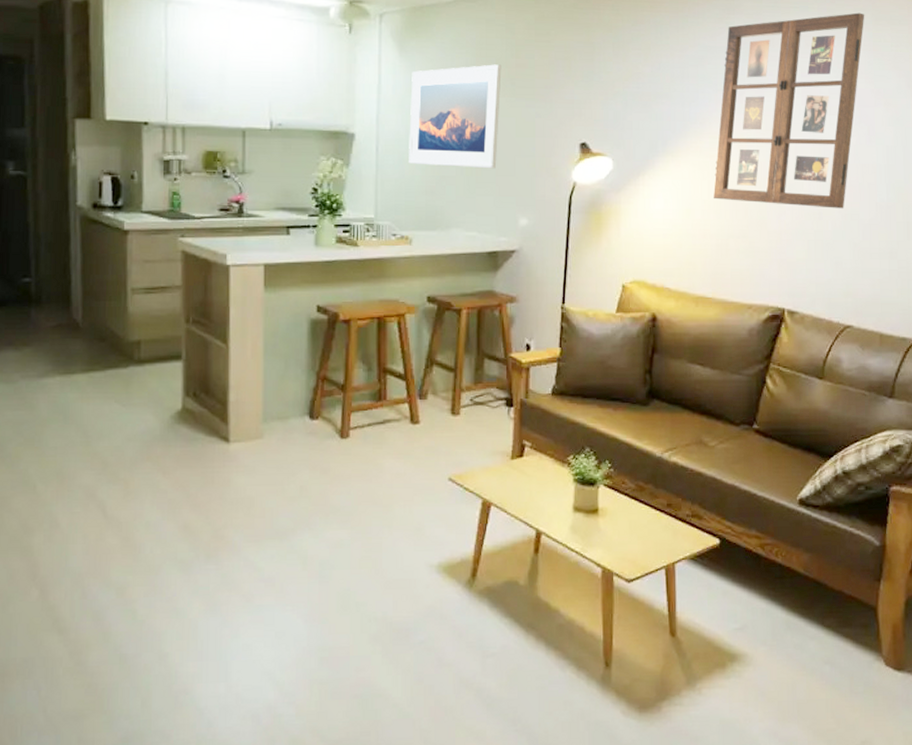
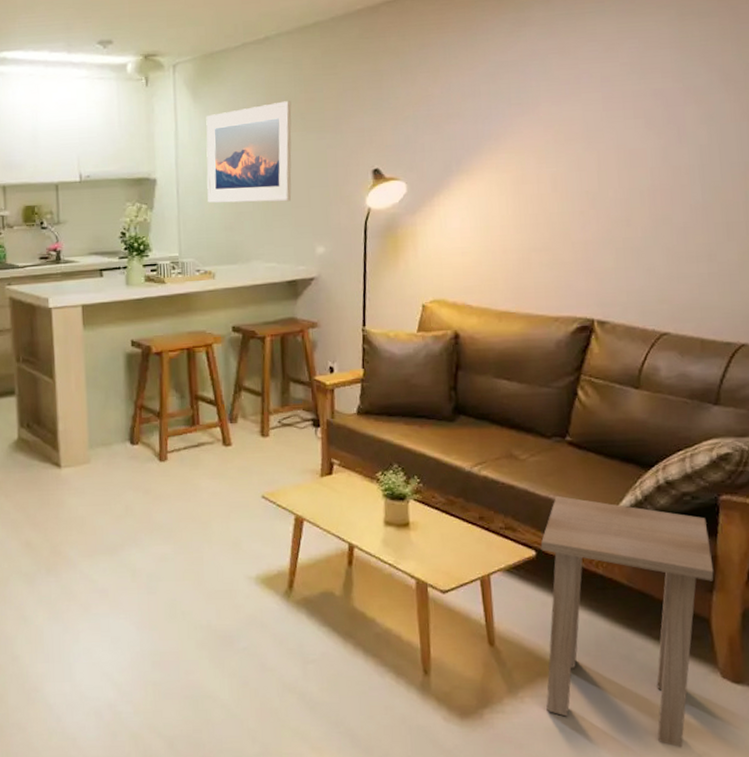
picture frame: present [713,12,865,209] -> none [512,9,669,215]
side table: none [723,483,882,736] -> present [540,495,714,748]

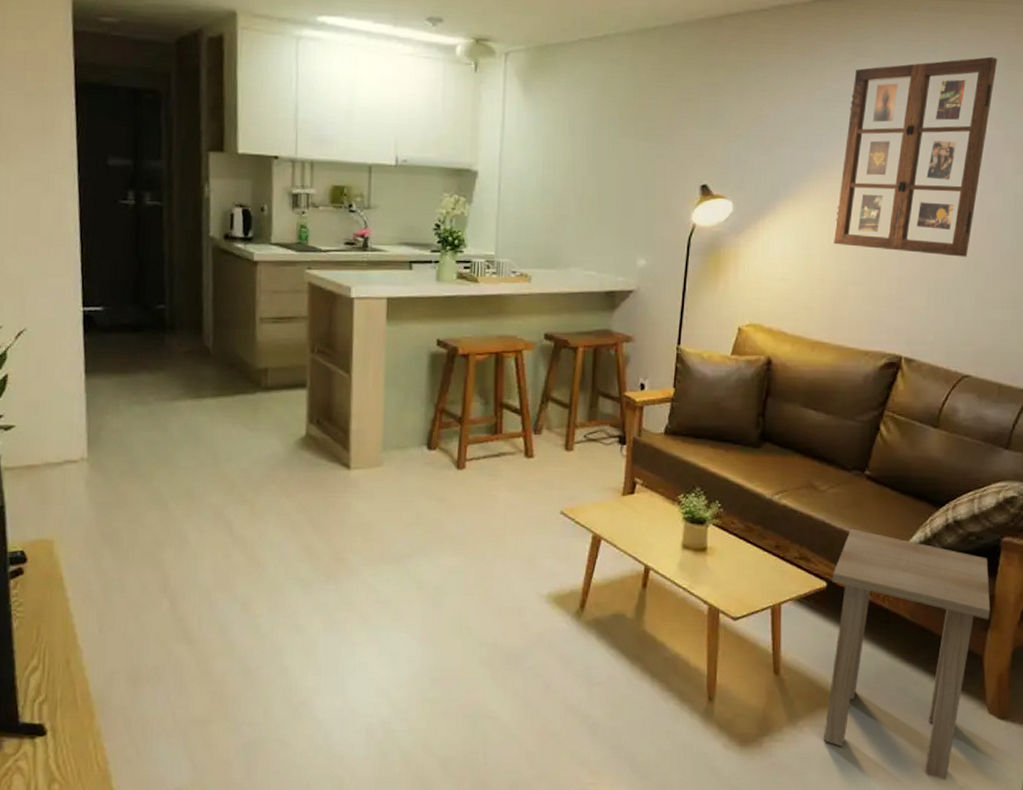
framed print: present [206,101,292,203] -> none [530,104,625,209]
picture frame: none [512,9,669,215] -> present [834,56,998,257]

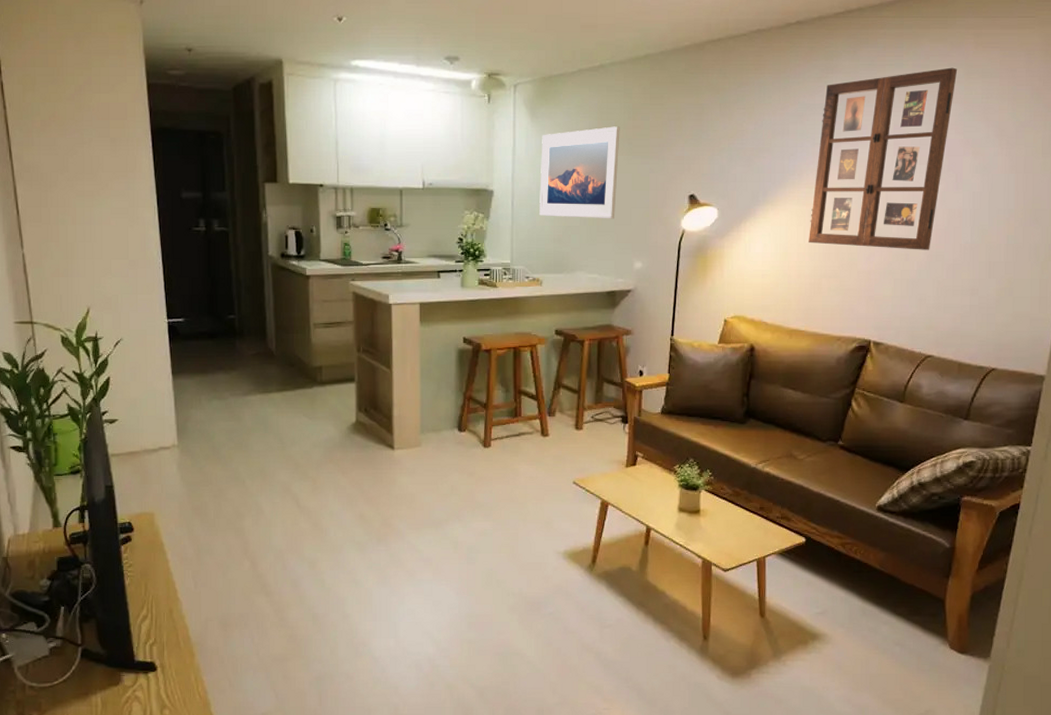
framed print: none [530,104,625,209] -> present [539,126,620,219]
side table: present [823,528,991,780] -> none [804,491,952,706]

